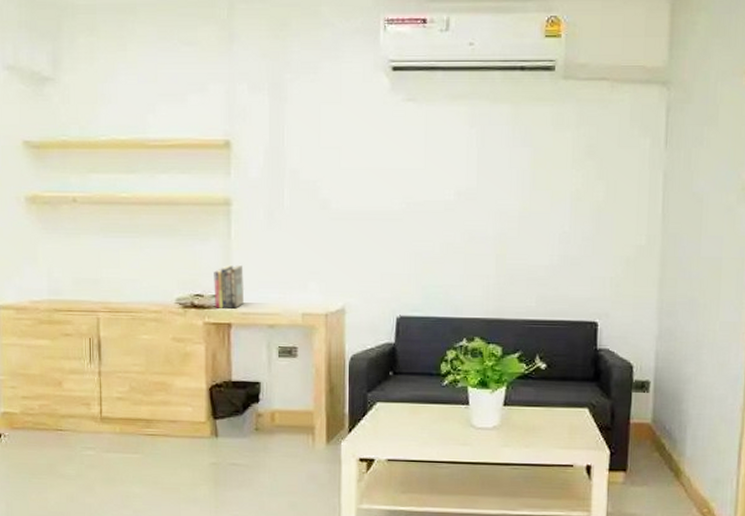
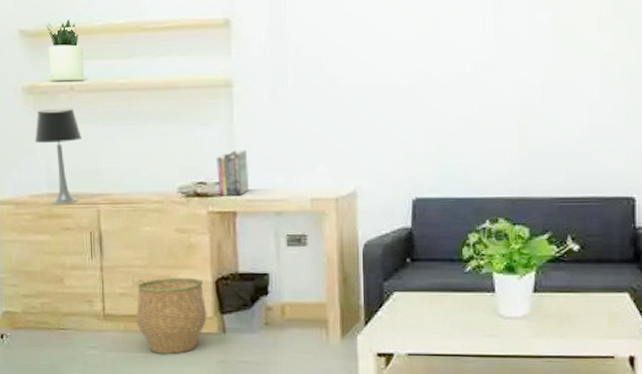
table lamp: none [36,218,83,312] -> present [34,108,82,205]
planter: none [49,133,91,195] -> present [45,19,88,83]
basket: none [132,383,201,456] -> present [136,277,207,354]

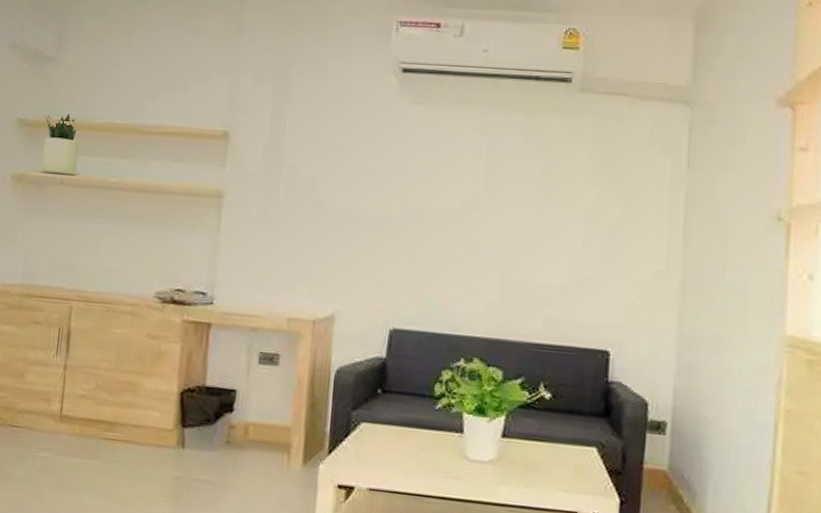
table lamp: present [34,108,82,205] -> none [16,199,65,298]
basket: present [136,277,207,354] -> none [92,382,169,465]
books: present [216,150,250,197] -> none [196,260,230,308]

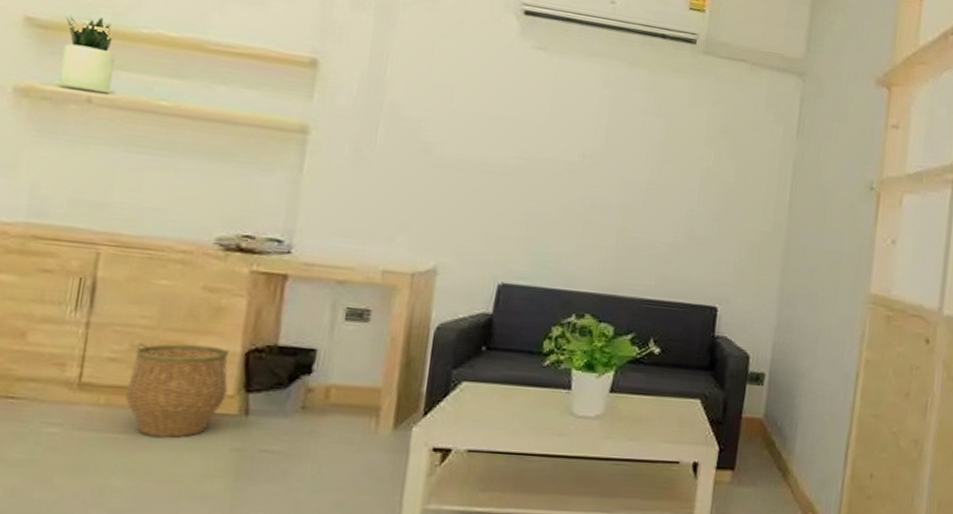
basket: none [92,382,169,465] -> present [124,343,230,438]

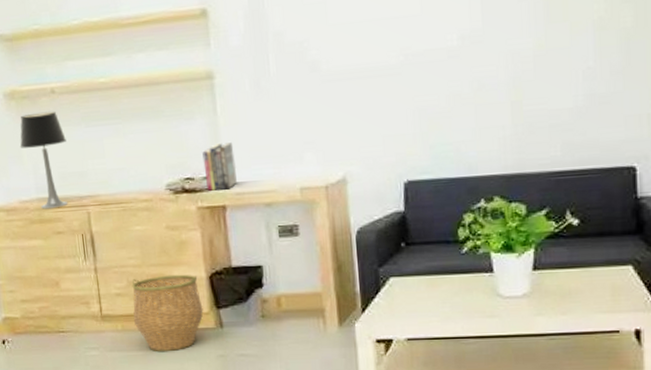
table lamp: none [18,118,92,241] -> present [19,111,69,210]
planter: present [53,14,116,96] -> none [21,20,68,87]
books: none [268,204,314,258] -> present [202,142,237,192]

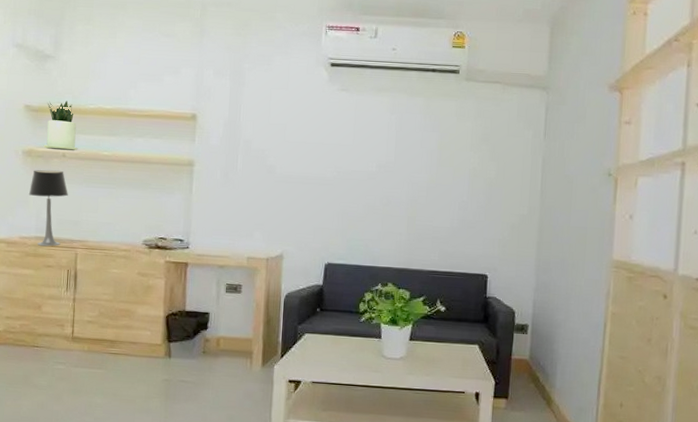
planter: none [21,20,68,87] -> present [43,101,78,151]
basket: present [132,274,204,351] -> none [98,311,157,372]
books: present [202,142,237,192] -> none [175,215,201,251]

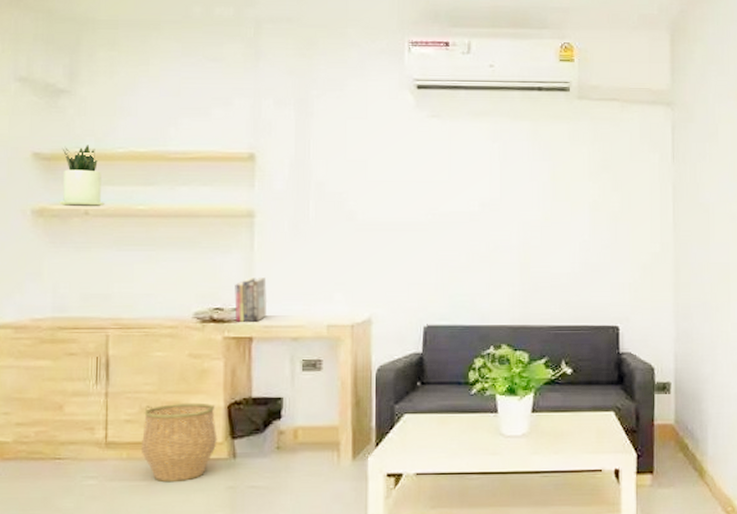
table lamp: present [28,170,68,247] -> none [41,232,94,329]
basket: none [98,311,157,372] -> present [140,402,218,482]
books: none [175,215,201,251] -> present [235,278,268,323]

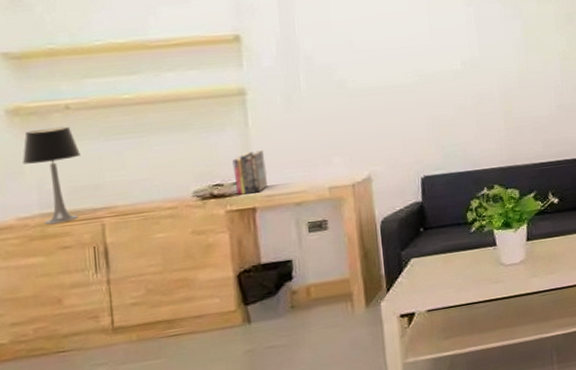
table lamp: none [41,232,94,329] -> present [22,126,81,225]
planter: present [59,145,105,207] -> none [33,40,86,104]
basket: present [140,402,218,482] -> none [150,276,230,357]

